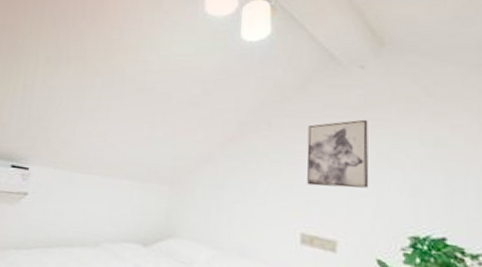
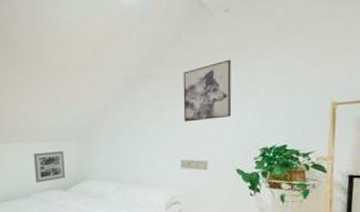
wall art: none [110,191,152,231] -> present [33,151,65,183]

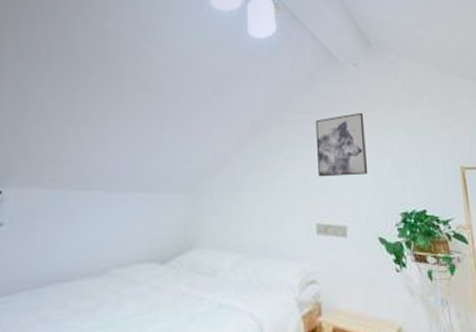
wall art: present [33,151,65,183] -> none [119,206,166,252]

